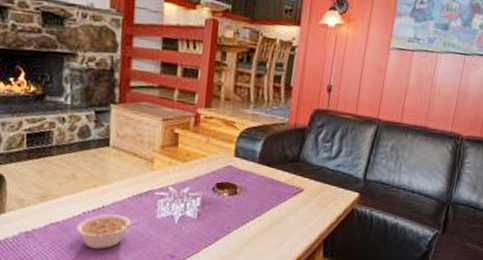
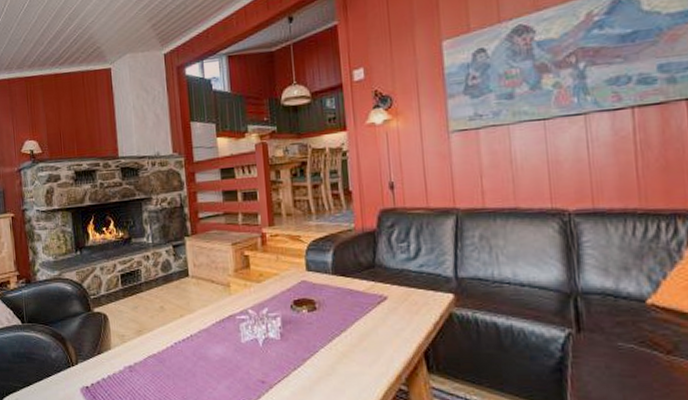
legume: present [75,214,139,249] -> none [170,342,226,379]

